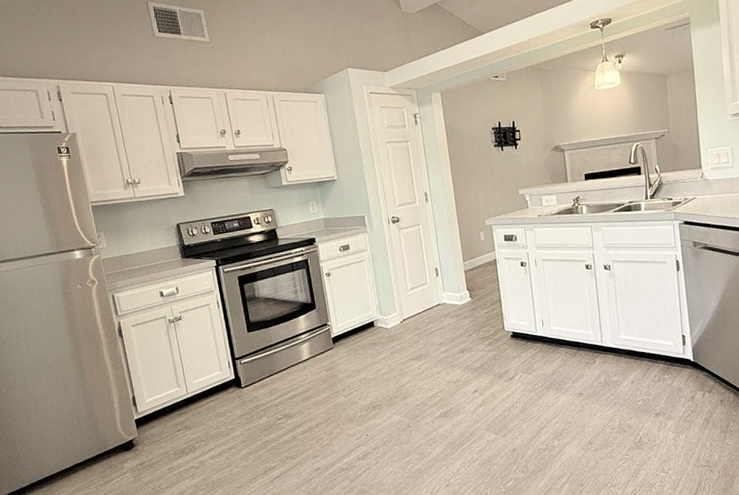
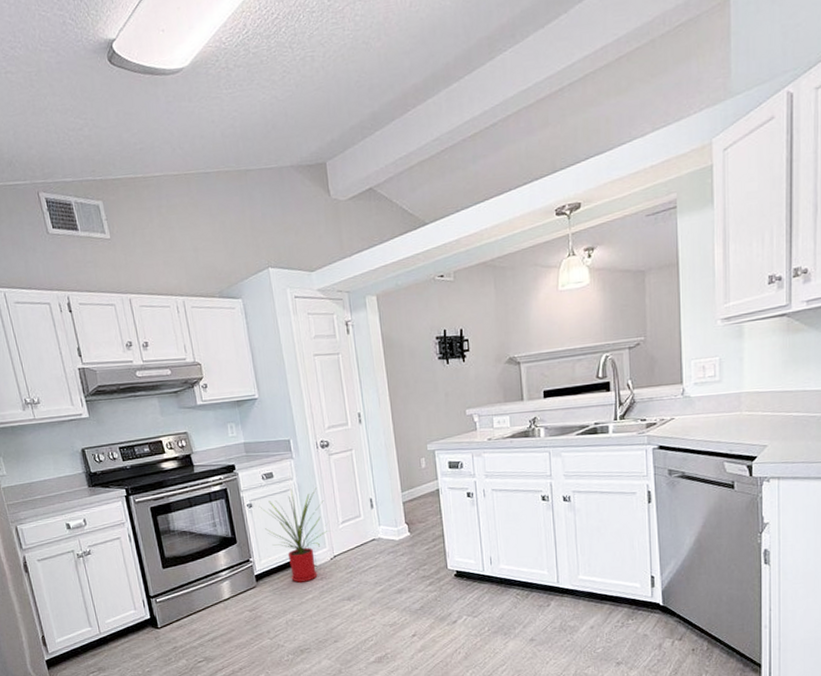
house plant: none [337,258,398,344] -> present [259,487,328,583]

